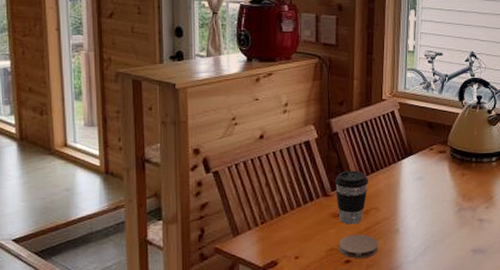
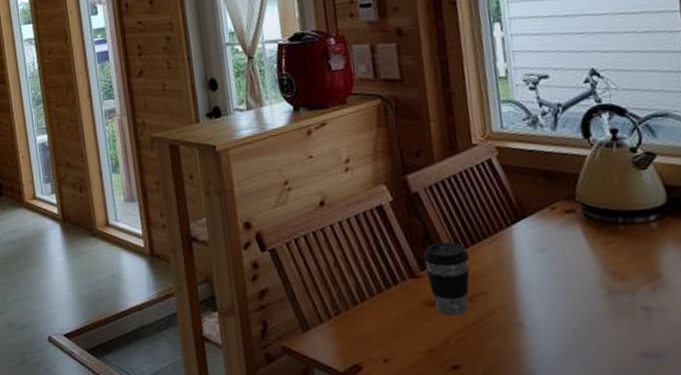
coaster: present [339,234,378,259] -> none [439,329,497,364]

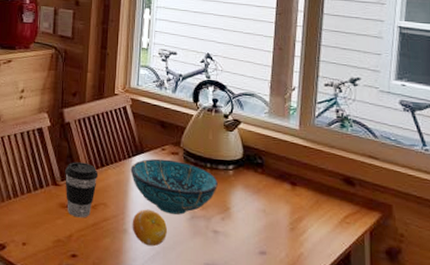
decorative bowl: none [512,220,639,293] -> present [130,158,218,215]
fruit: none [526,291,579,341] -> present [132,209,167,247]

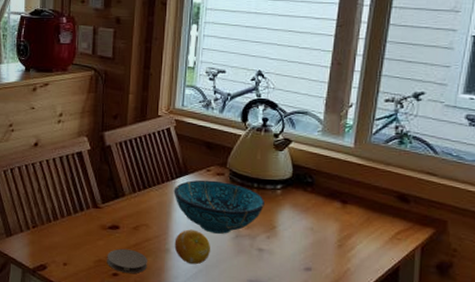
coffee cup: present [65,162,99,218] -> none [106,185,141,239]
coaster: none [65,228,106,255] -> present [107,248,147,274]

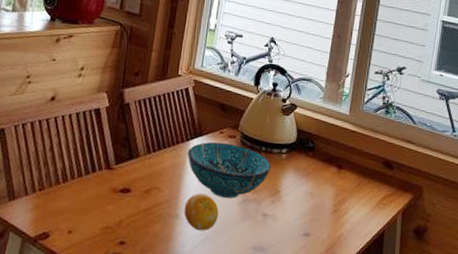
coaster: present [107,248,147,274] -> none [114,214,156,242]

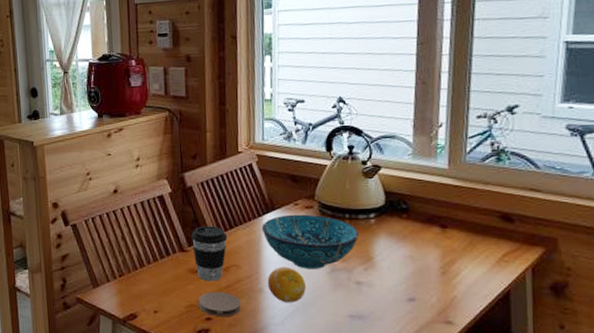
coaster: none [114,214,156,242] -> present [198,291,241,317]
coffee cup: none [118,144,155,204] -> present [192,226,228,282]

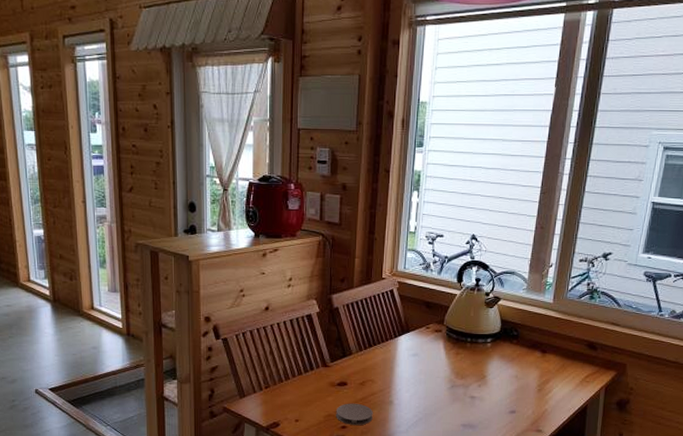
coffee cup: present [192,226,228,282] -> none [334,344,366,394]
decorative bowl: present [261,214,359,269] -> none [396,336,476,385]
fruit: present [267,267,306,303] -> none [397,382,429,414]

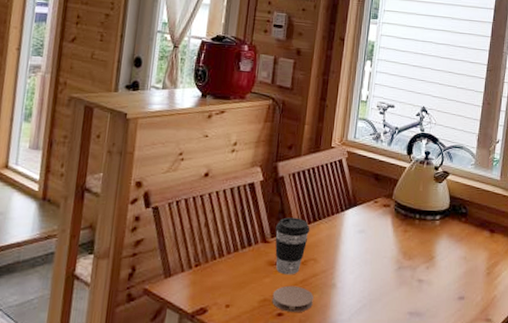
coffee cup: none [334,344,366,394] -> present [275,217,310,275]

